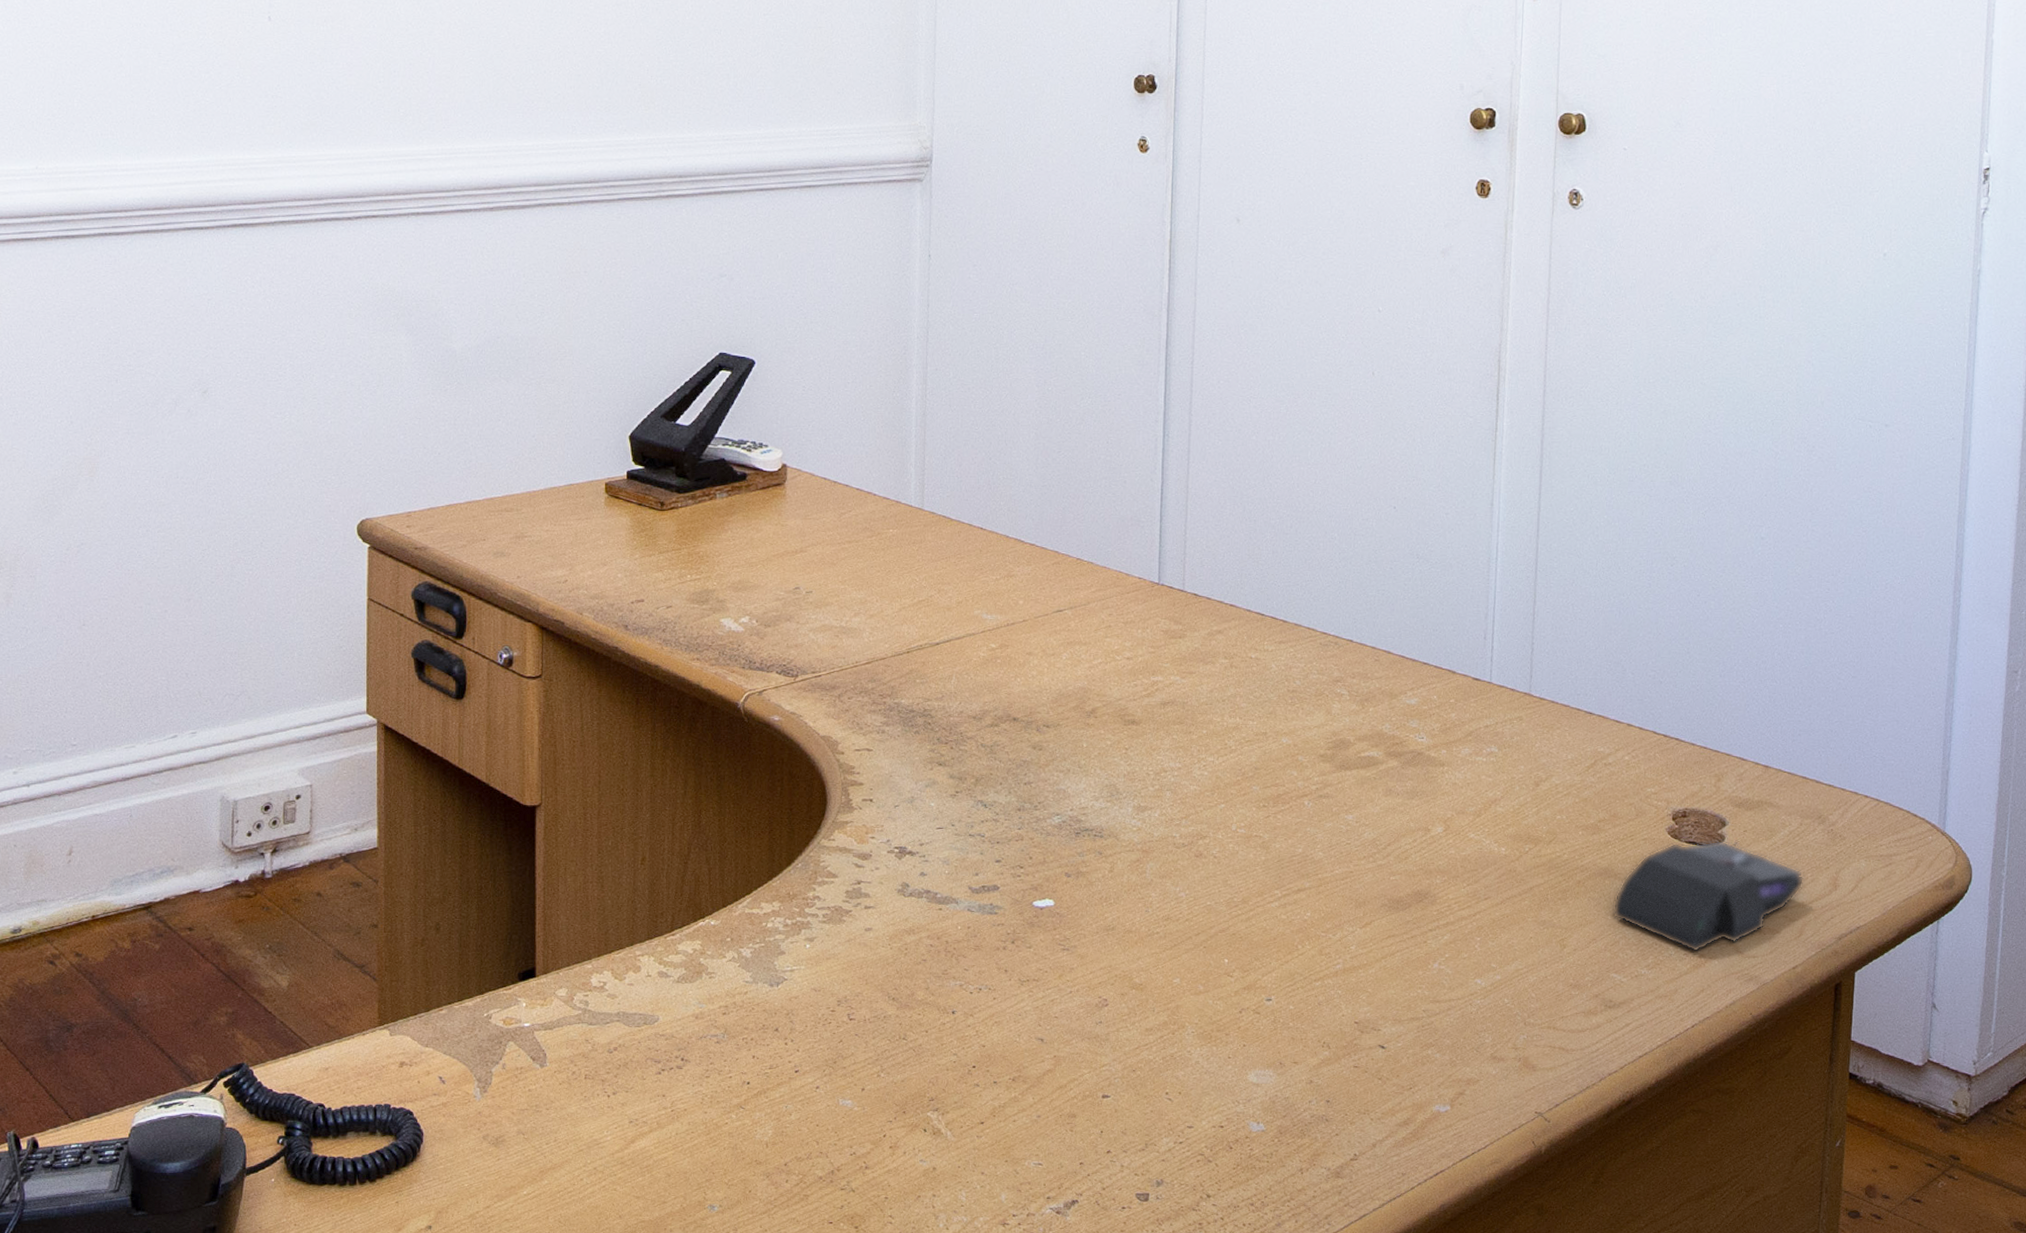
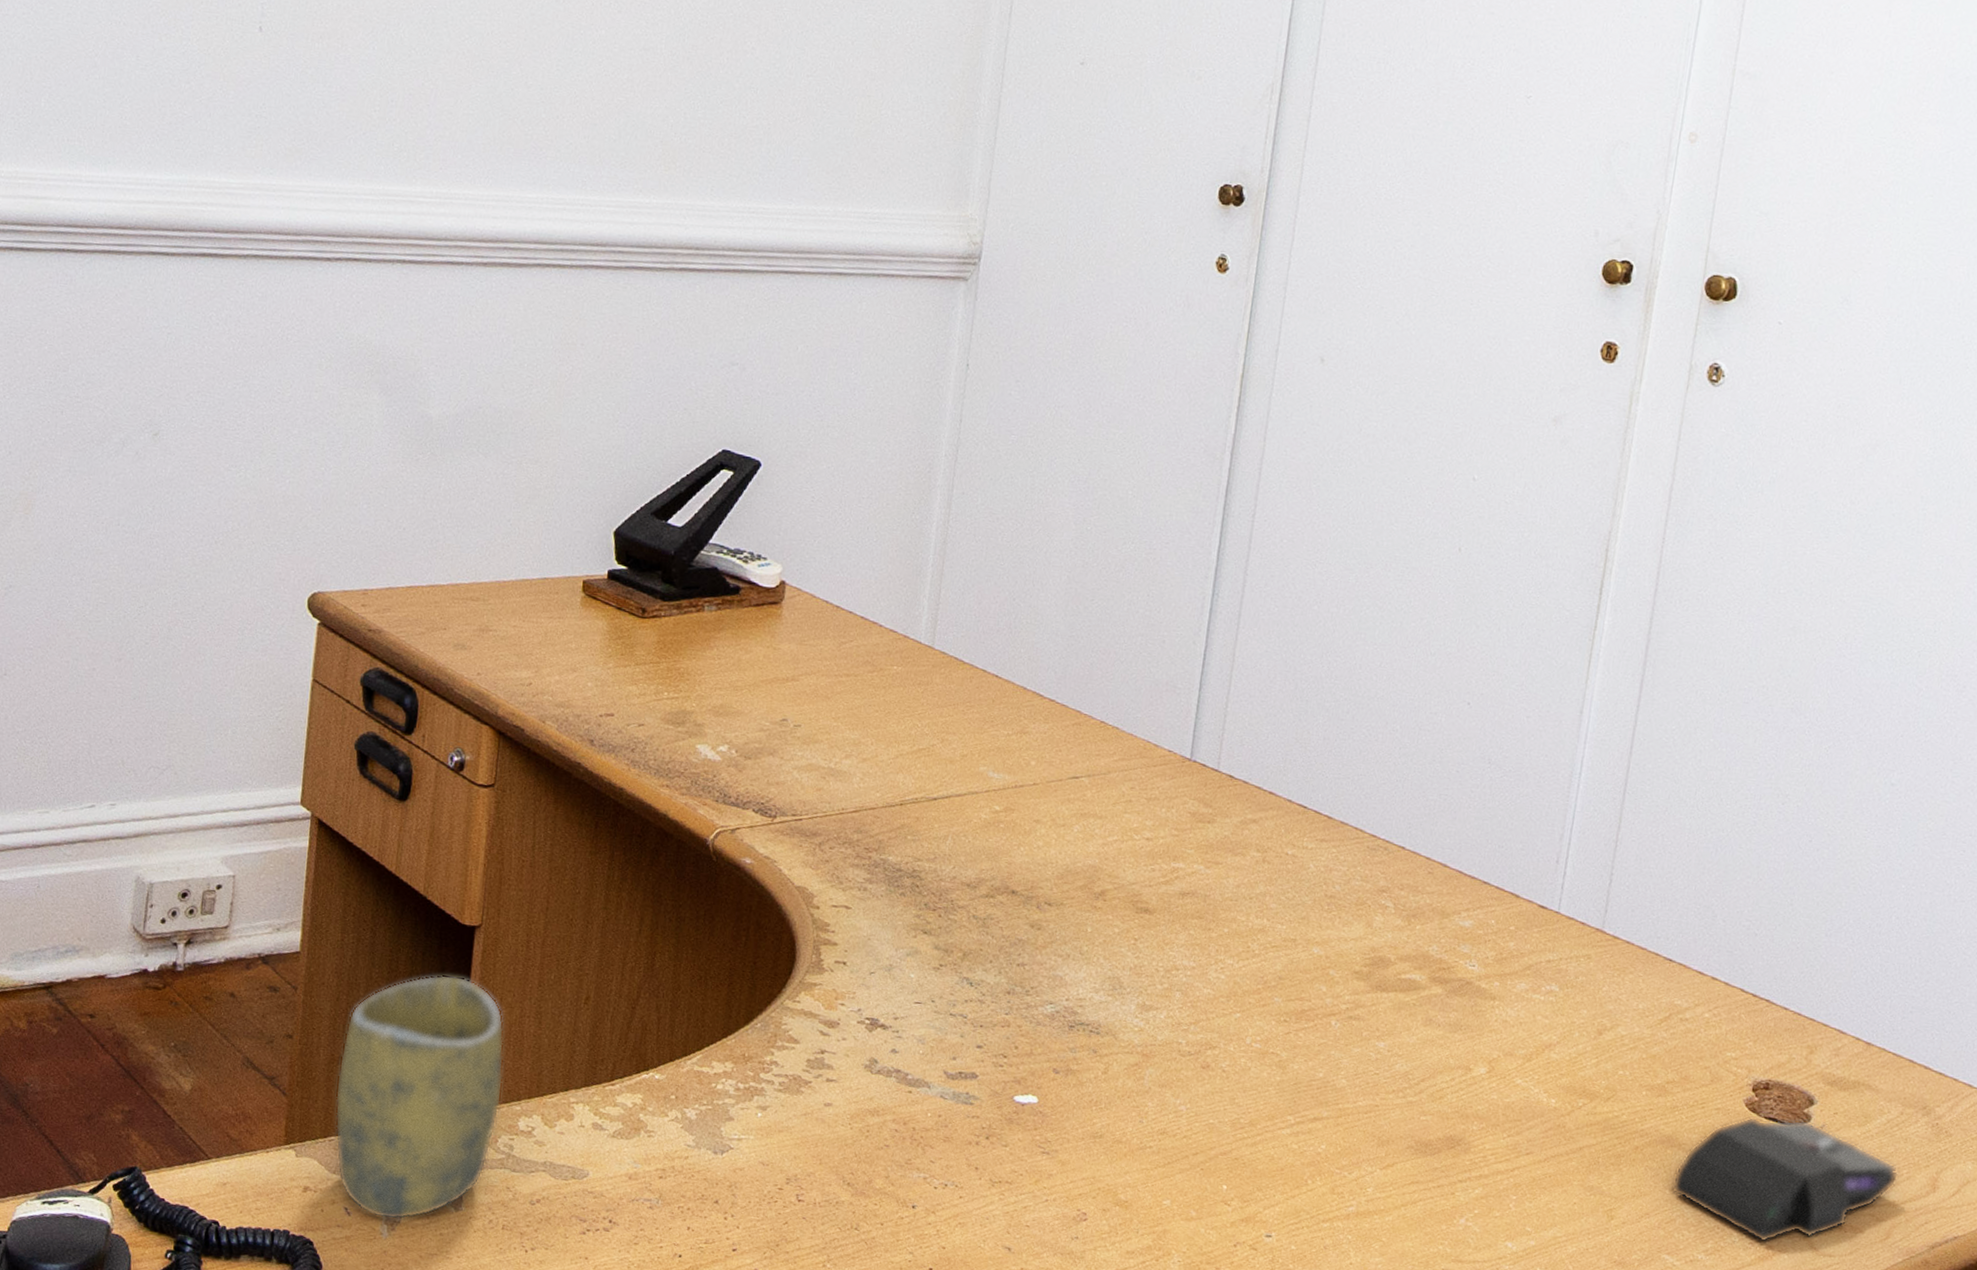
cup: none [421,853,574,1083] -> present [334,974,505,1220]

